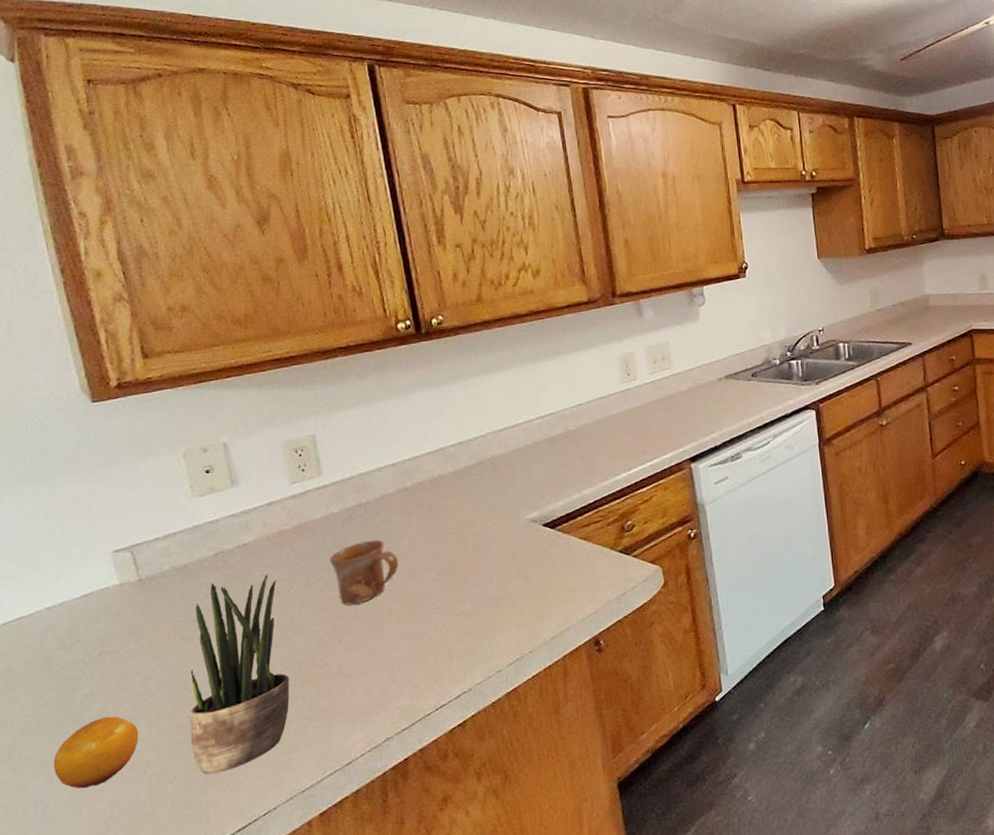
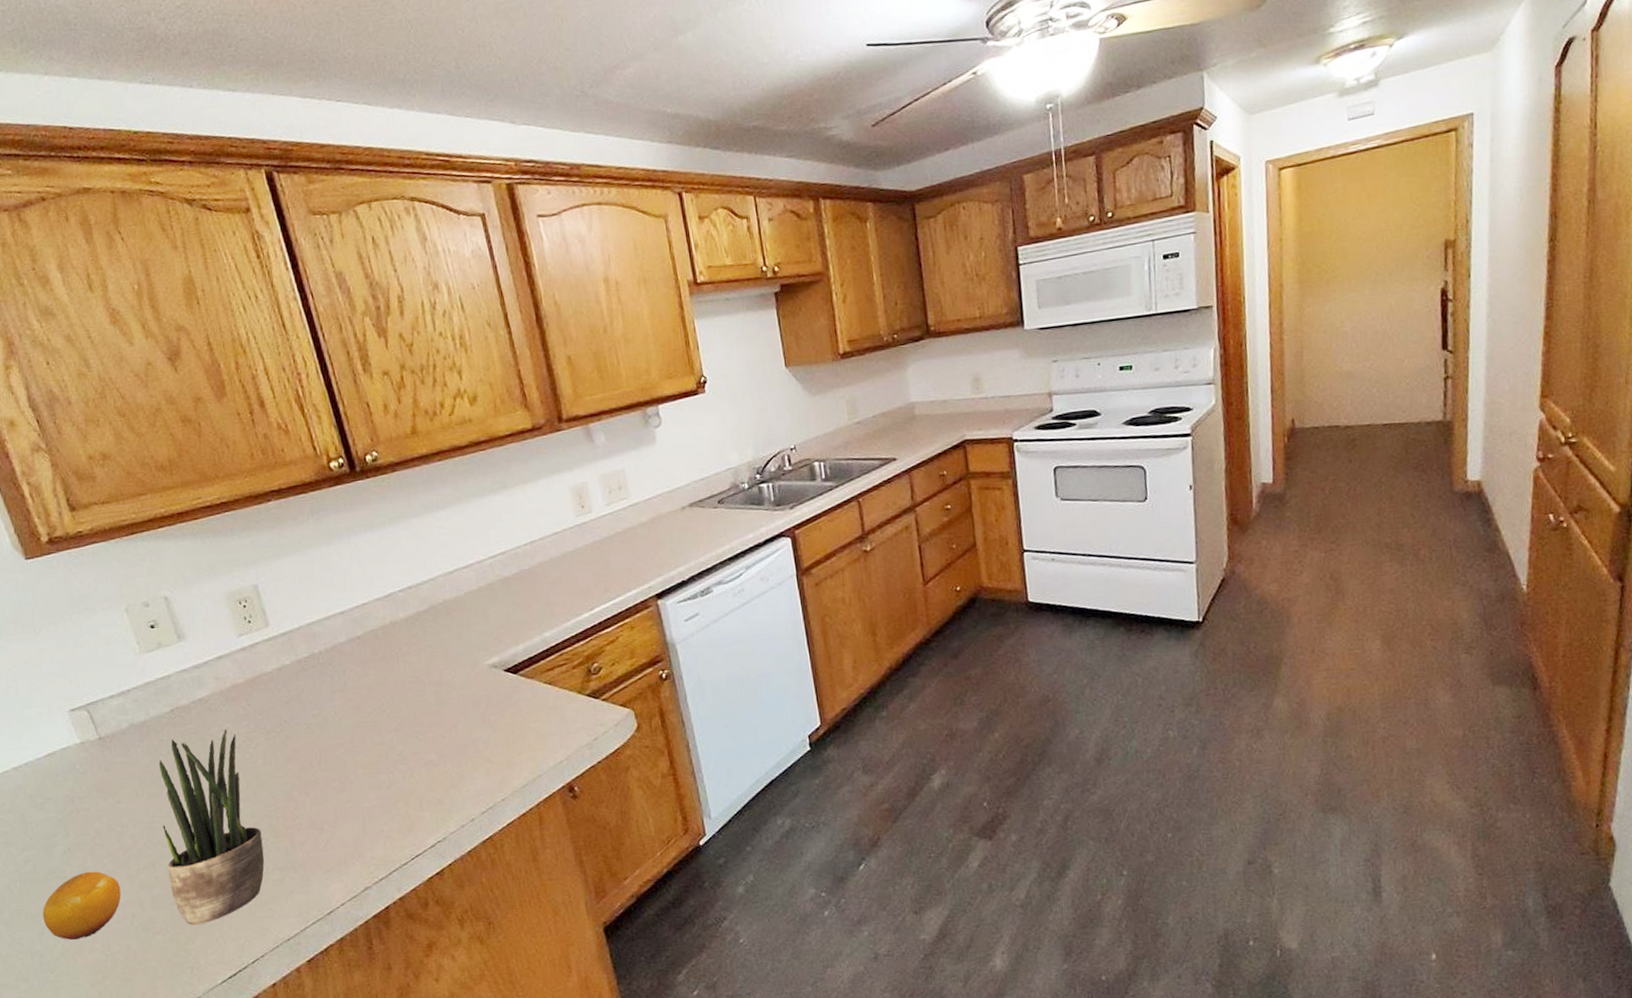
mug: present [329,539,399,605] -> none [287,690,359,758]

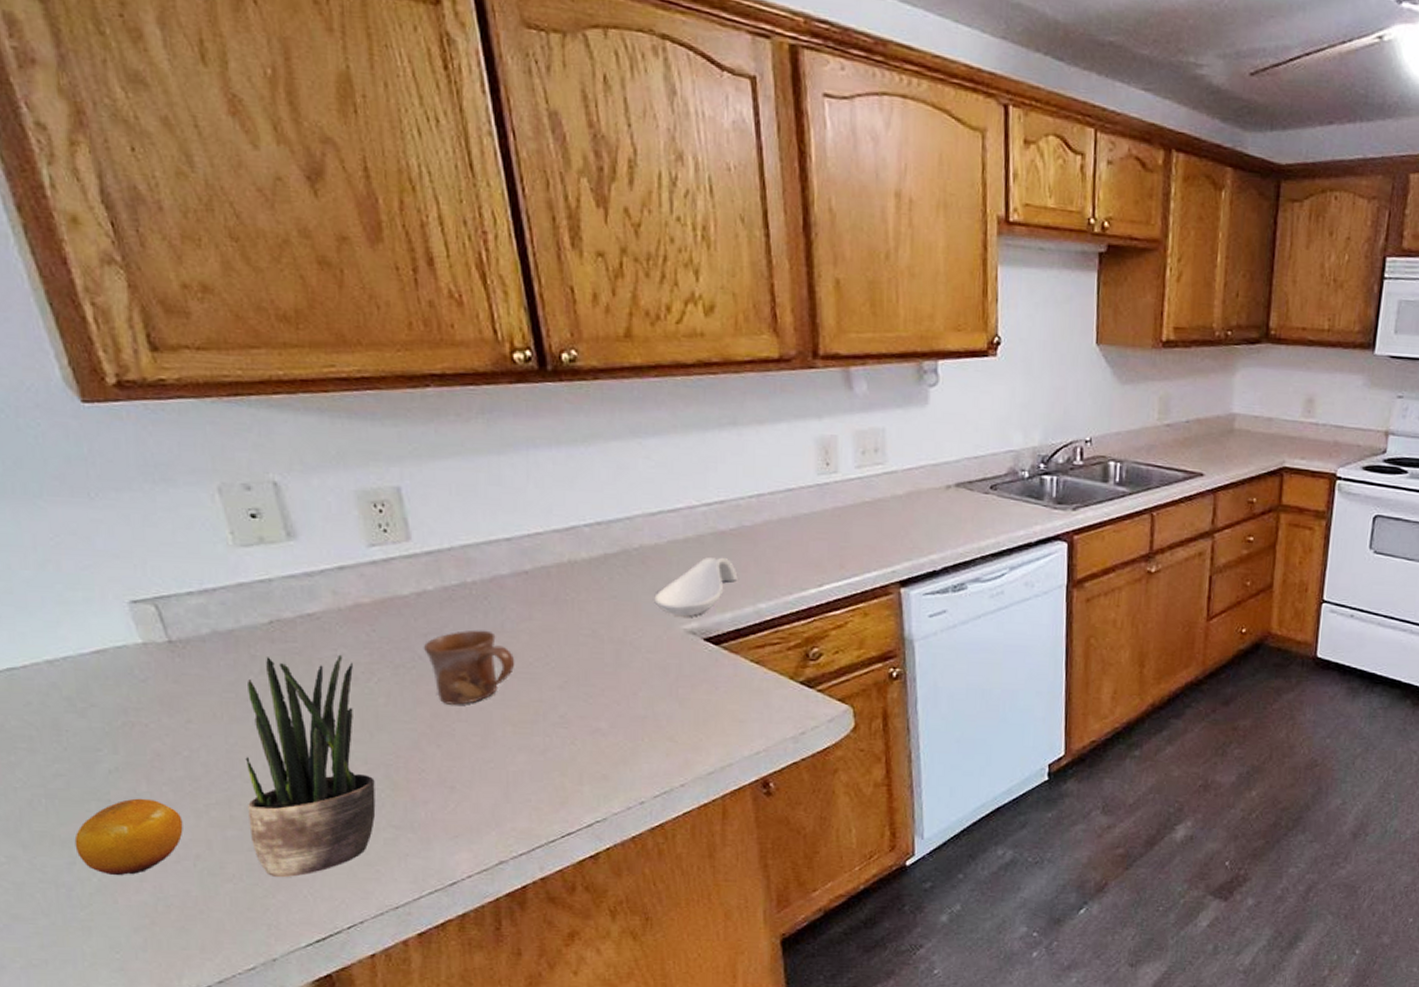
mug: none [287,690,359,758] -> present [423,630,515,705]
spoon rest: none [460,598,525,654] -> present [654,557,738,617]

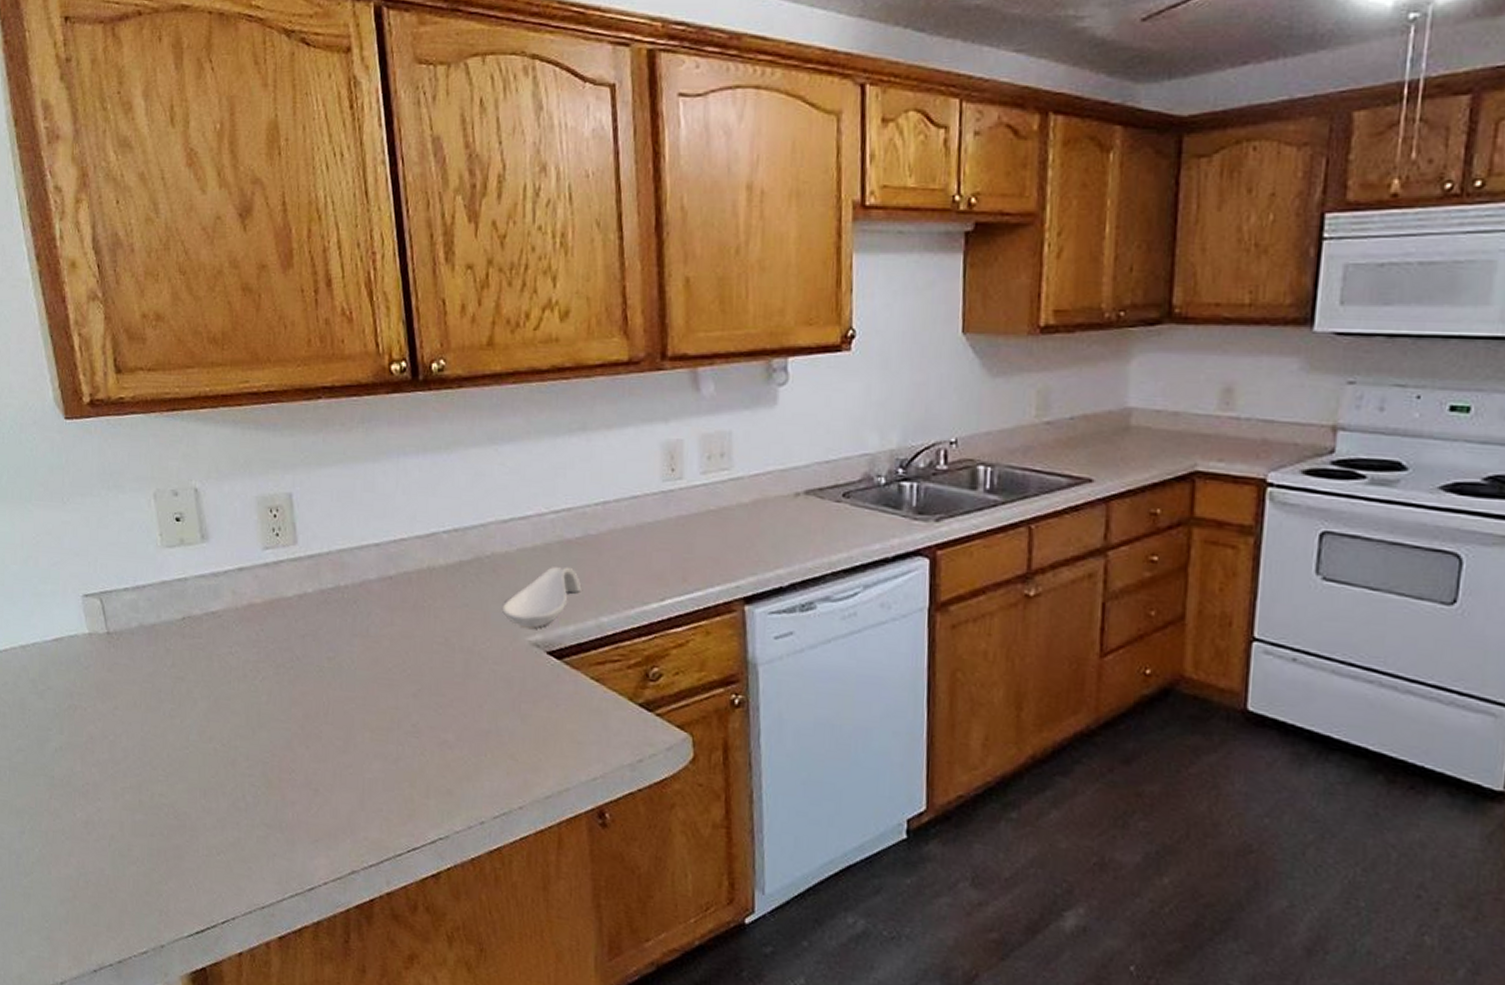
fruit: present [74,798,183,876] -> none [26,776,104,849]
potted plant: present [245,654,376,878] -> none [153,651,253,866]
mug: present [423,630,515,705] -> none [300,633,377,708]

